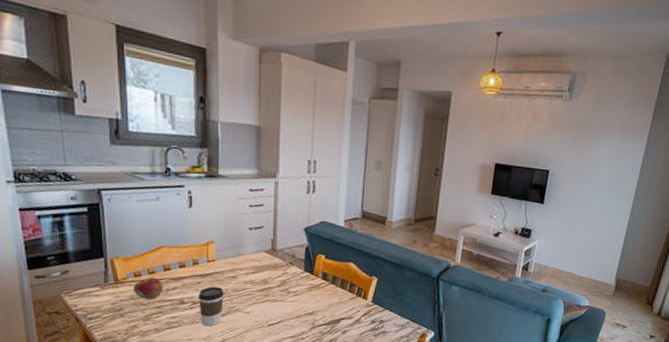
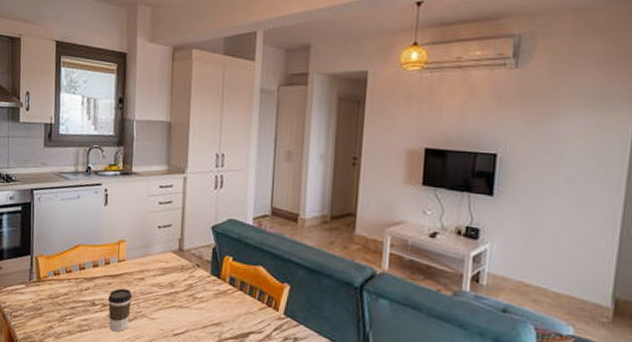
fruit: present [134,277,164,300] -> none [52,276,78,300]

